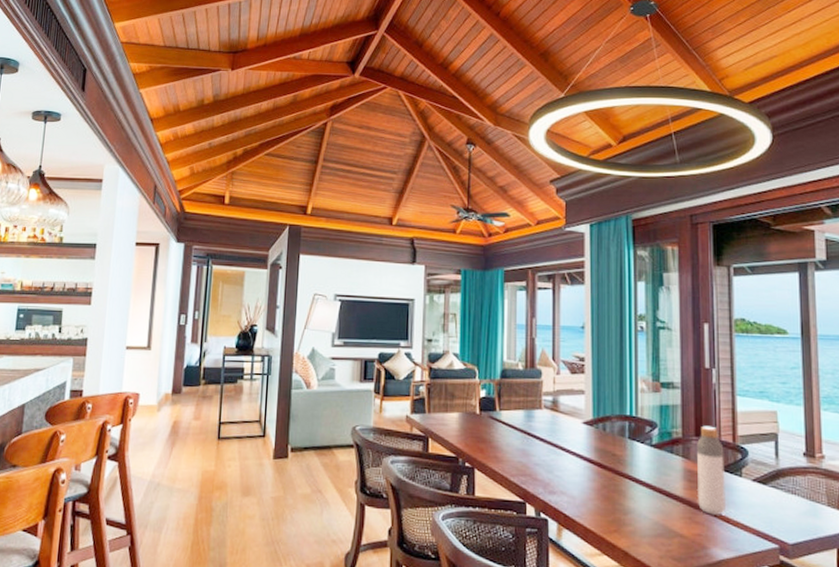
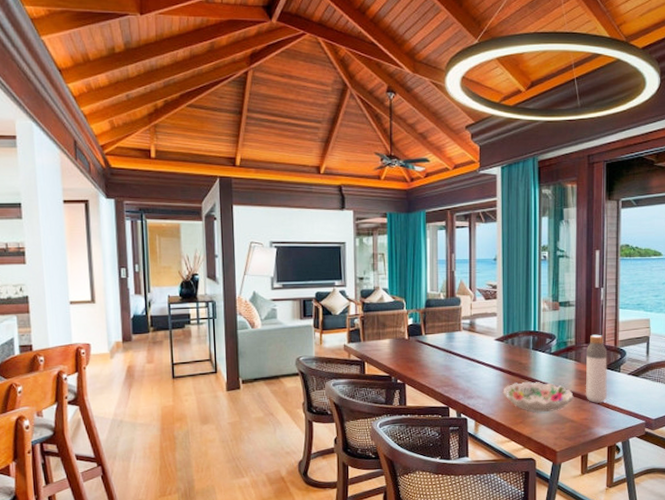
decorative bowl: none [592,478,682,521] -> present [503,381,574,413]

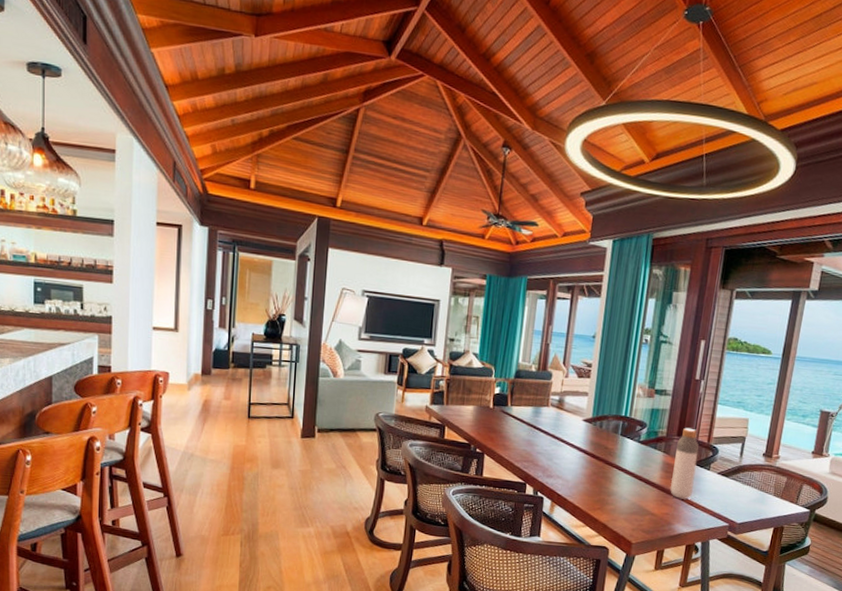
decorative bowl: present [503,381,574,413] -> none [583,467,658,502]

